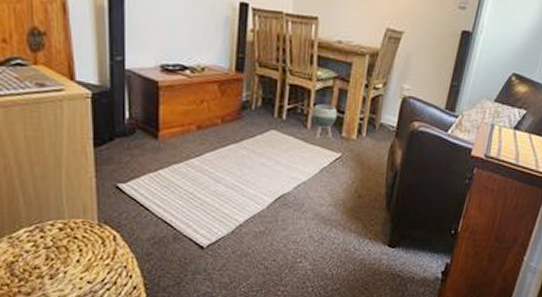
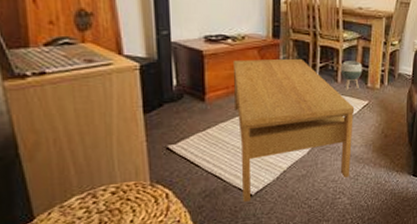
coffee table: none [189,94,325,255] -> present [232,58,355,203]

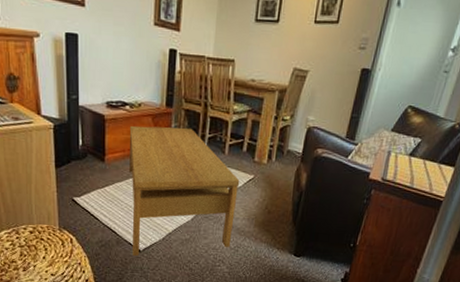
planter: present [340,61,363,91] -> none [228,133,251,164]

